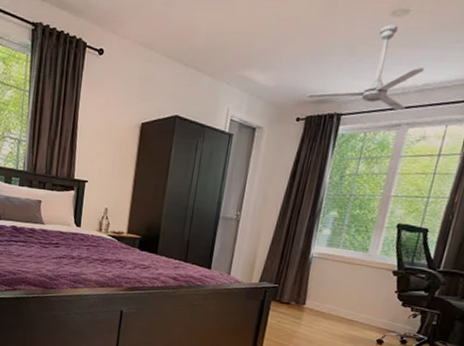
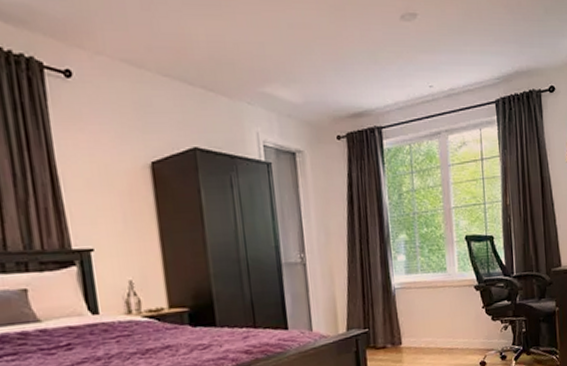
ceiling fan: present [305,24,425,111] -> none [339,29,446,118]

